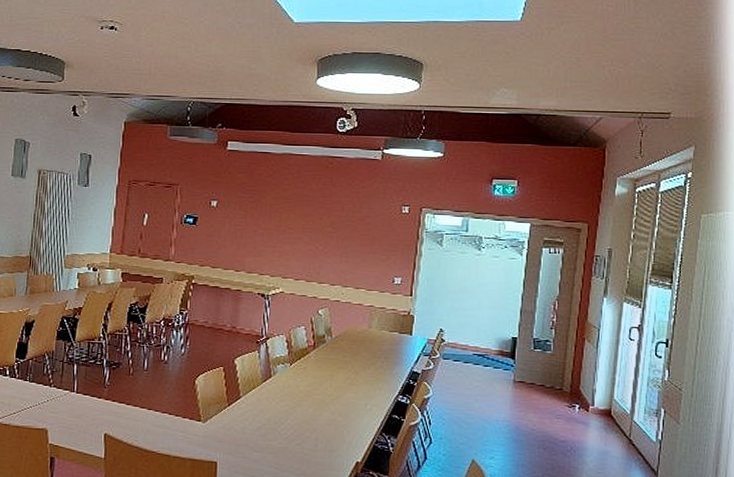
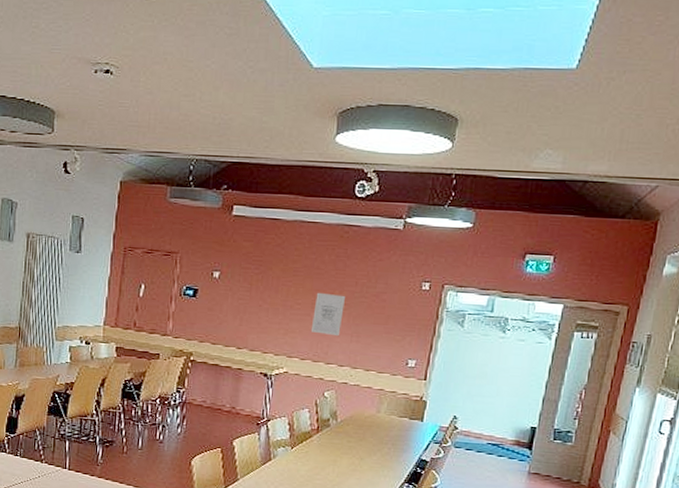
wall art: none [303,217,333,258] -> present [310,292,345,337]

